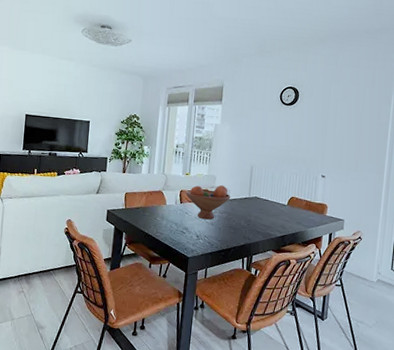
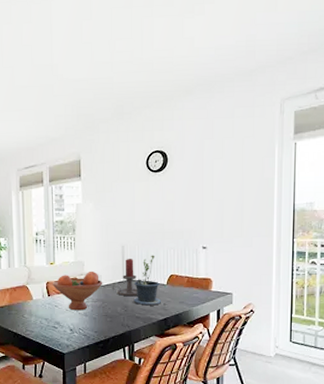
candle holder: none [238,178,261,213] -> present [112,259,138,297]
potted plant: none [255,177,286,224] -> present [132,255,167,306]

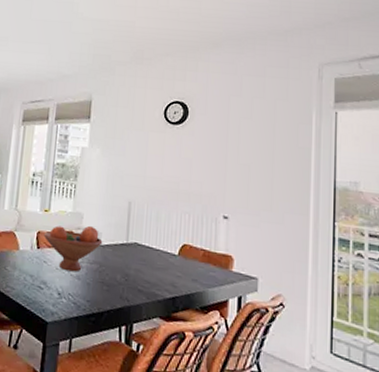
candle holder: present [112,259,138,297] -> none [112,218,143,265]
potted plant: present [132,255,167,306] -> none [135,217,177,281]

